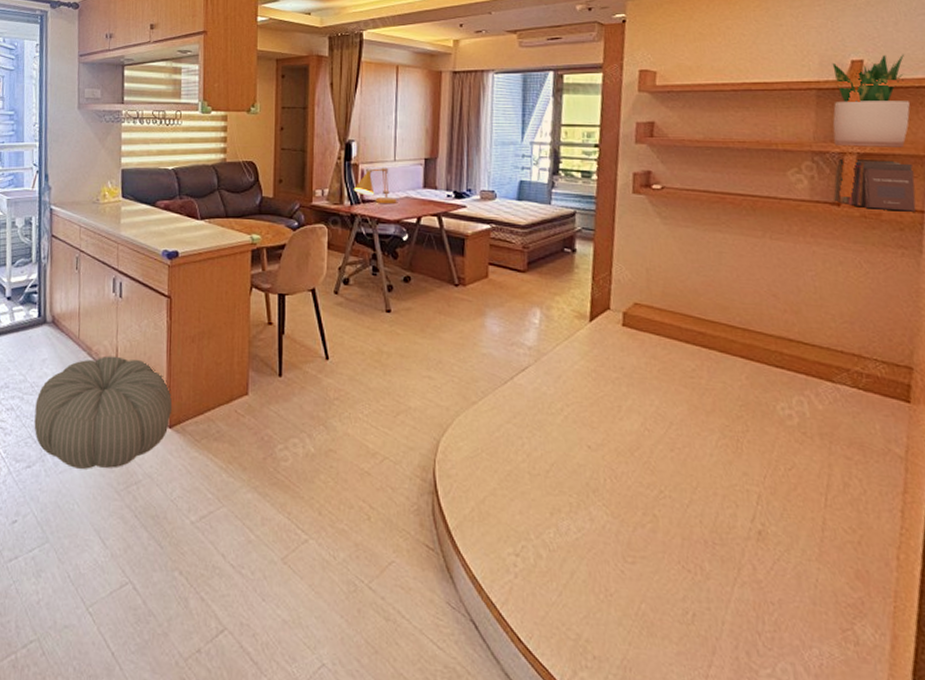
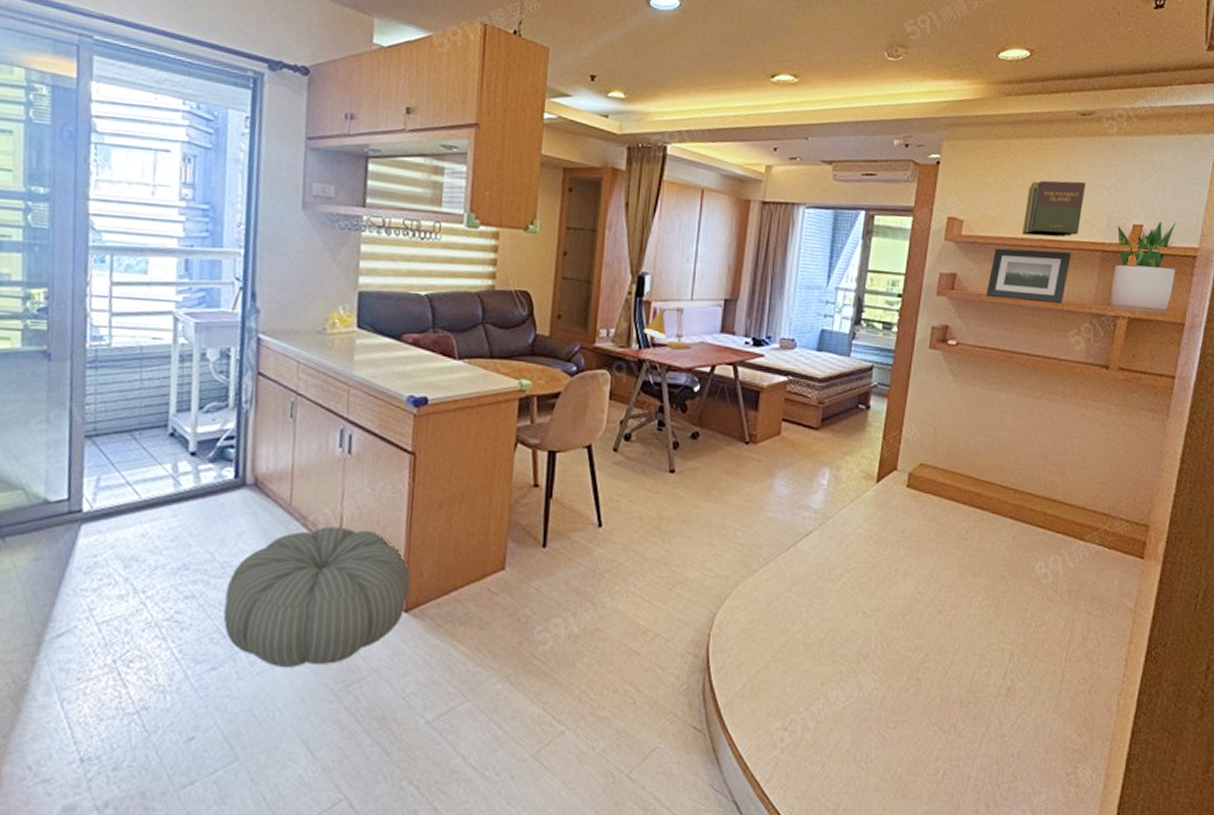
picture frame: none [688,93,782,144] -> present [985,248,1072,305]
books: none [721,24,790,80] -> present [1021,180,1085,238]
books: present [833,158,917,212] -> none [1104,321,1171,377]

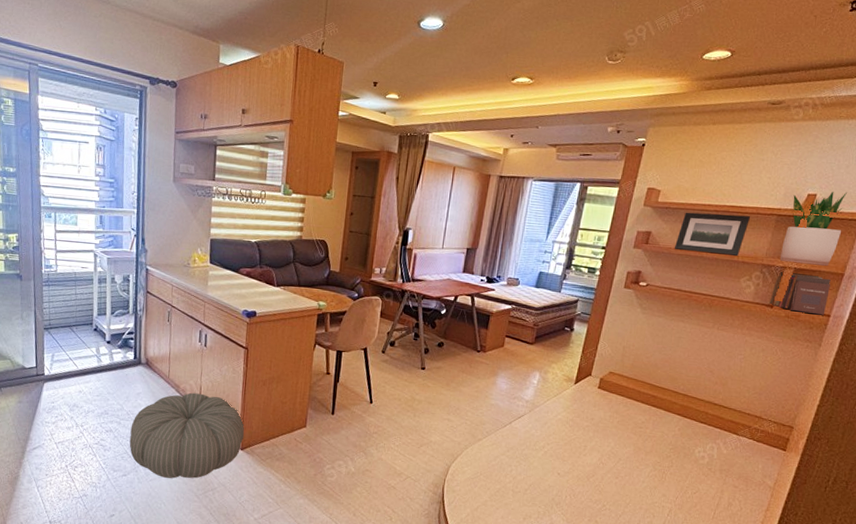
table lamp: present [643,306,691,350] -> none [406,253,440,284]
books: present [1021,180,1085,238] -> none [709,158,769,204]
books: none [1104,321,1171,377] -> present [769,271,831,315]

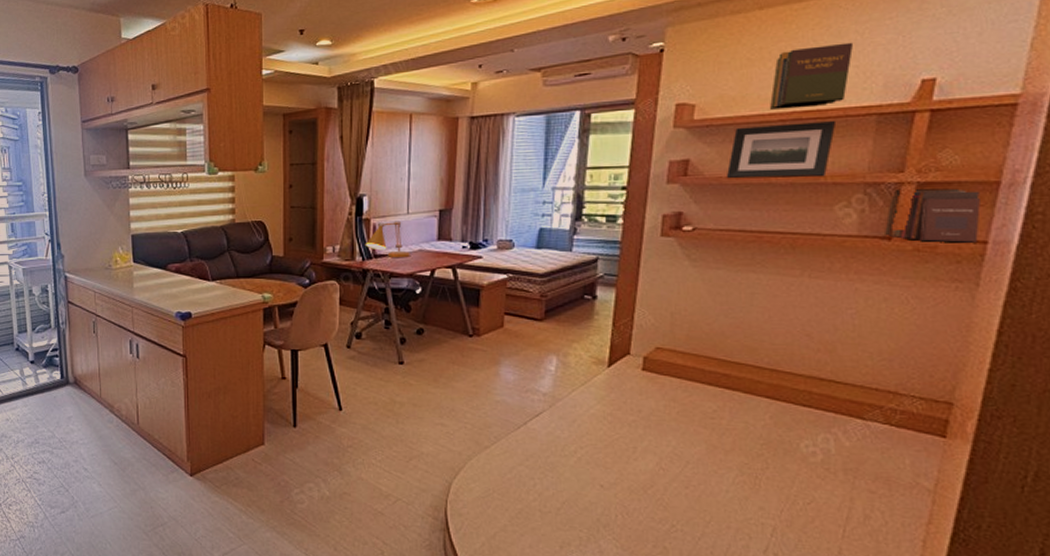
pouf: present [129,392,245,479] -> none [65,412,193,514]
table lamp: none [406,253,440,284] -> present [365,221,410,258]
books: none [709,158,769,204] -> present [769,42,853,110]
planter: present [779,192,848,266] -> none [891,68,987,176]

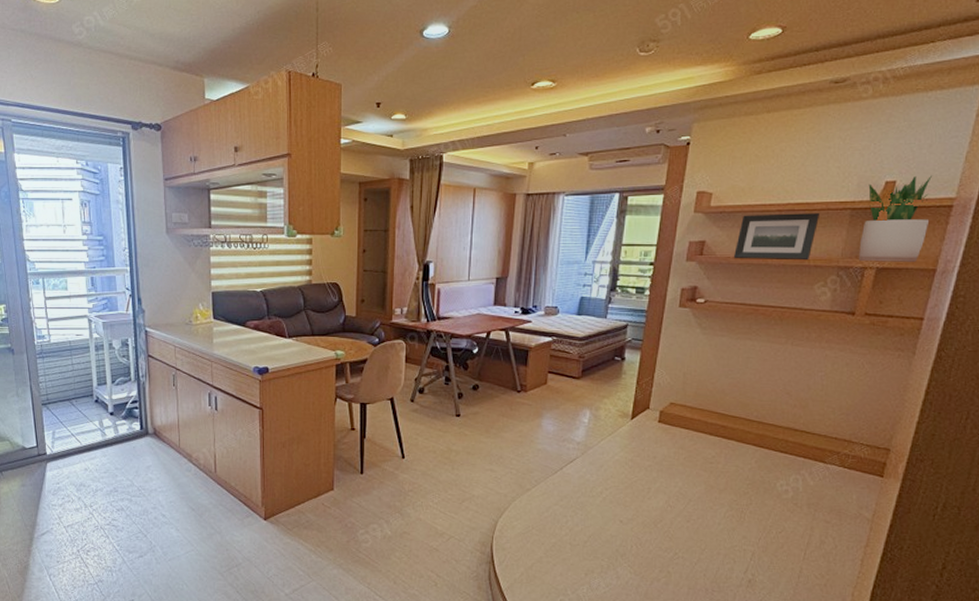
table lamp: present [365,221,410,258] -> none [429,286,469,321]
books: present [769,42,853,110] -> none [770,146,836,201]
books: present [885,188,981,243] -> none [850,272,921,319]
planter: none [891,68,987,176] -> present [858,175,933,262]

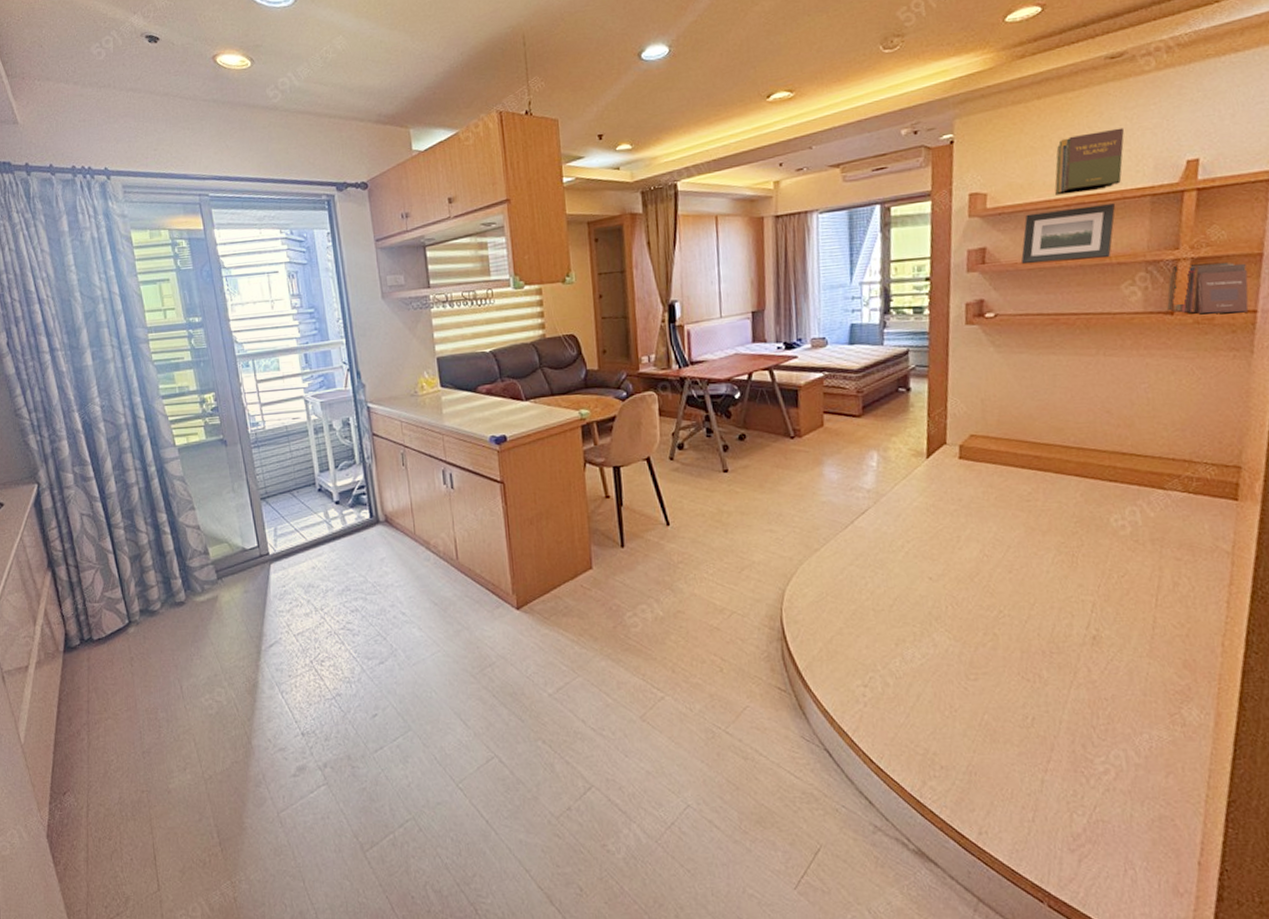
books: none [770,146,836,201] -> present [1054,127,1124,195]
books: none [850,272,921,319] -> present [1167,262,1249,315]
planter: present [858,175,933,262] -> none [1166,148,1246,253]

